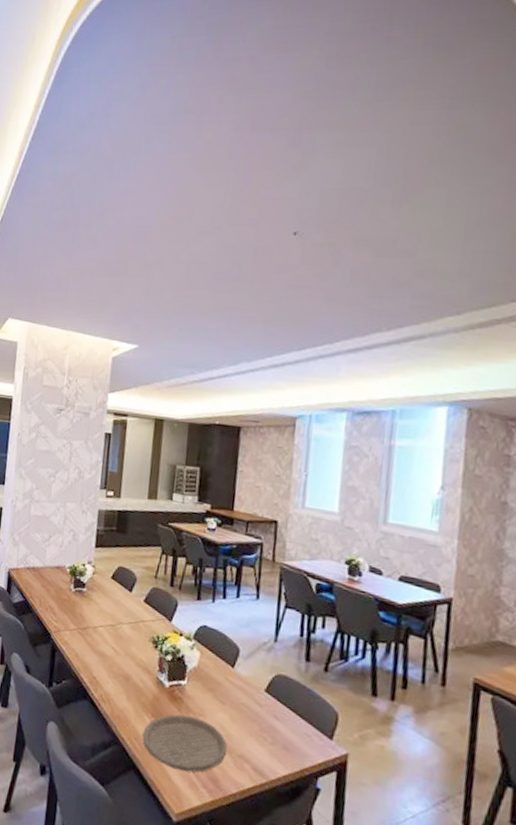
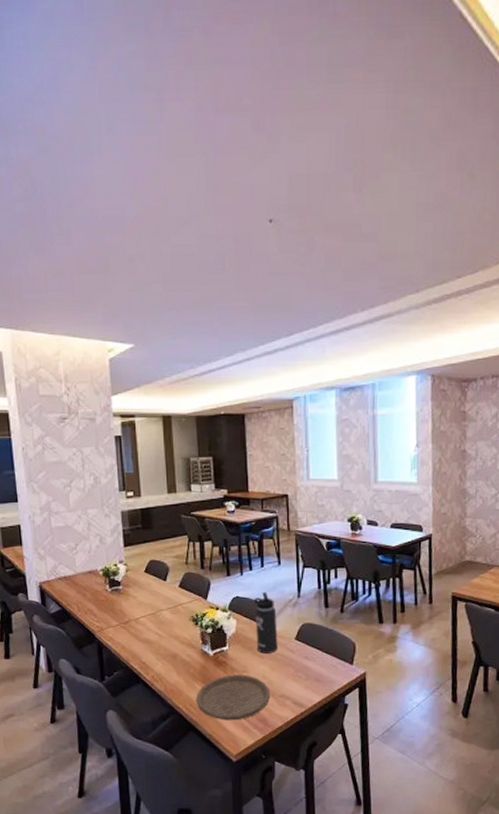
thermos bottle: none [218,626,248,702] -> present [253,591,278,653]

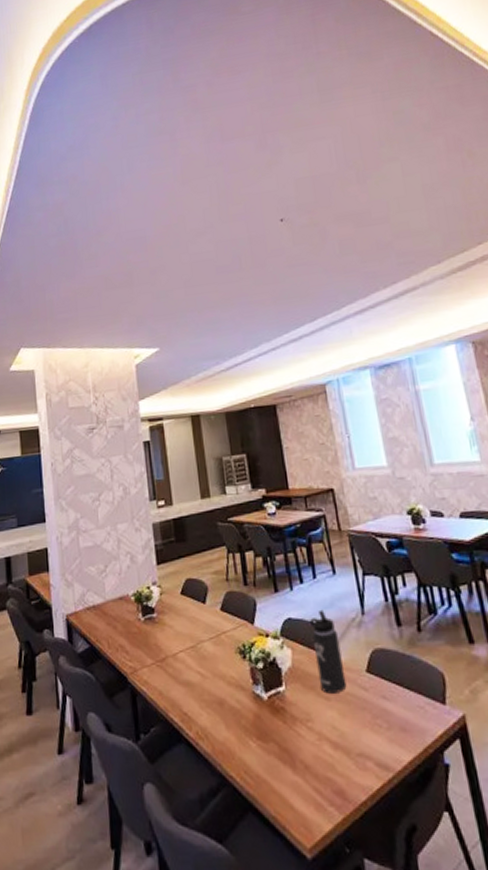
plate: present [196,675,271,720] -> none [251,725,346,794]

